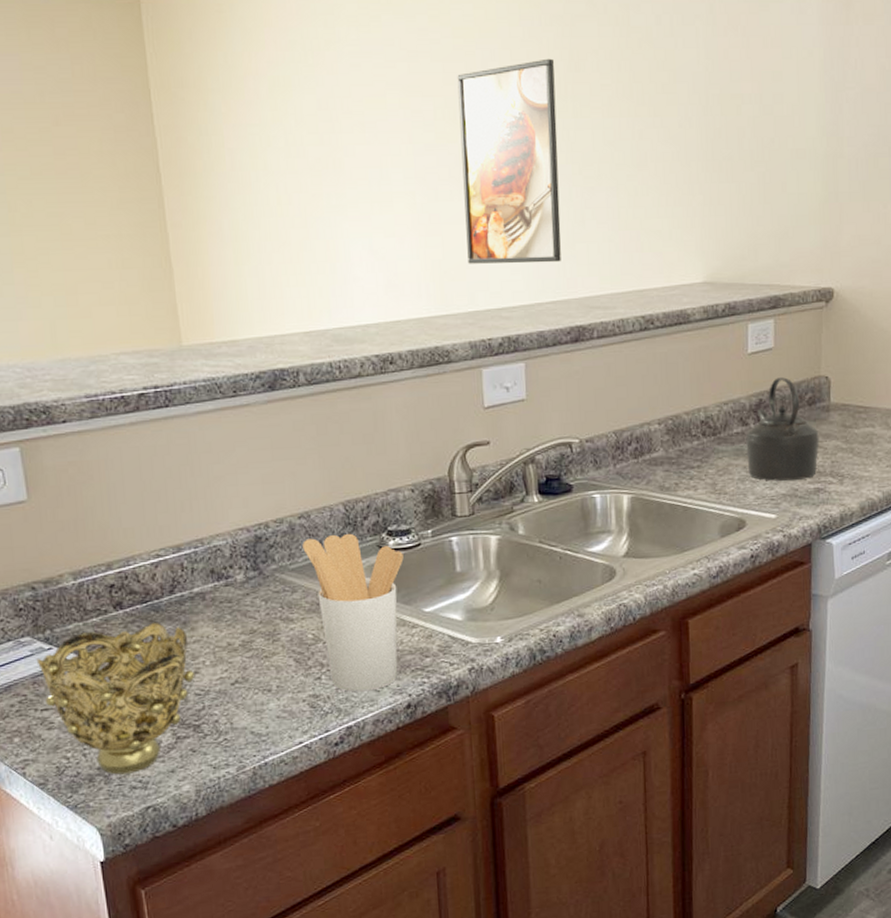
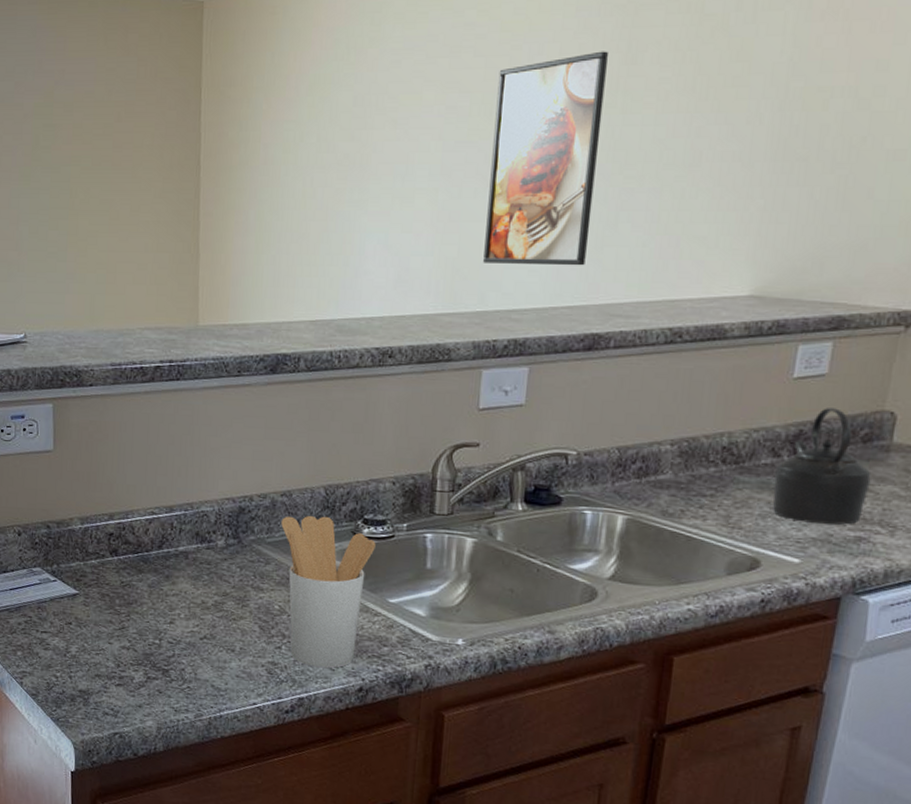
decorative bowl: present [36,621,196,775] -> none [43,570,171,701]

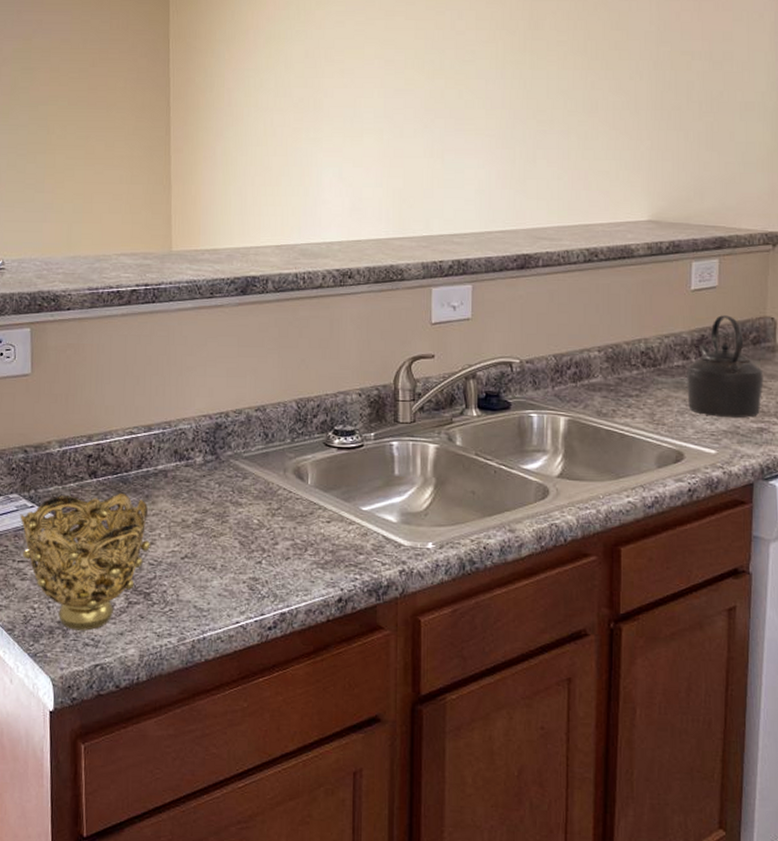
decorative bowl: none [43,570,171,701] -> present [20,492,151,631]
utensil holder: present [281,516,376,669] -> none [257,429,347,581]
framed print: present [483,51,609,266] -> none [426,18,516,196]

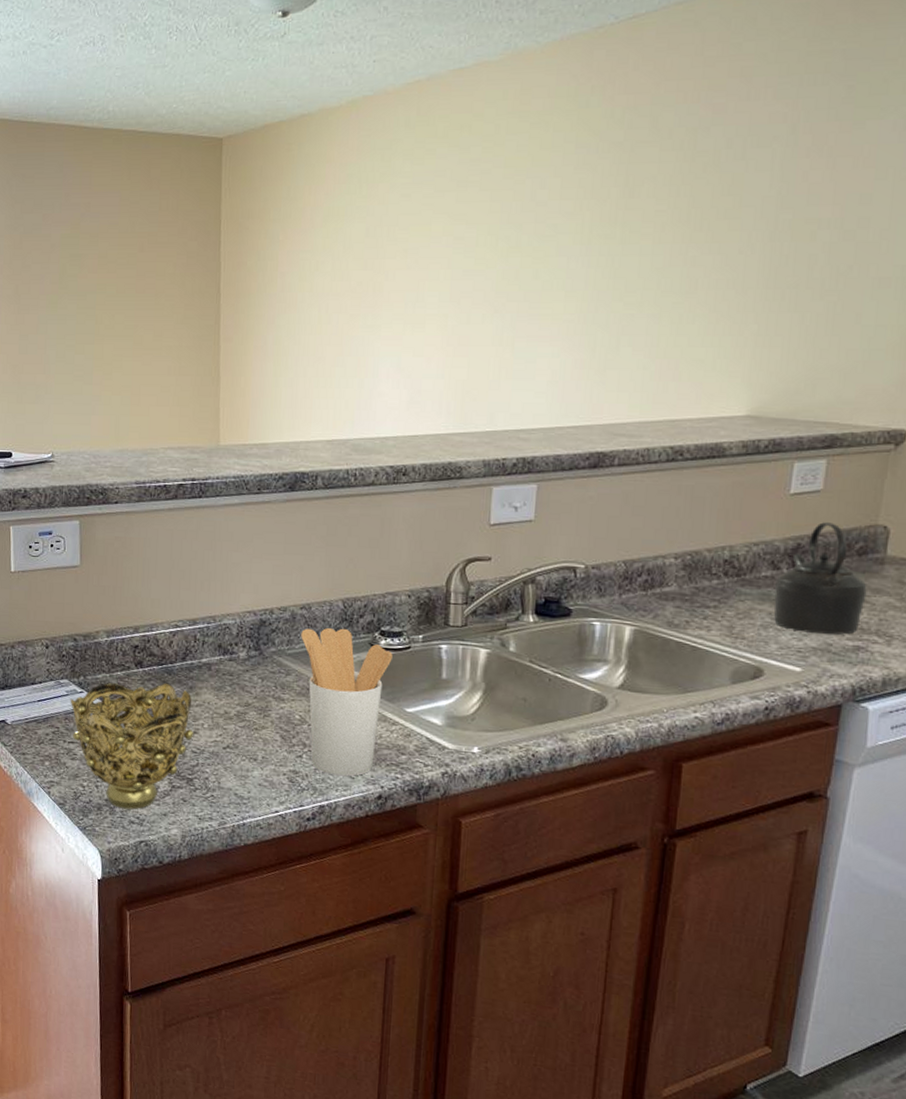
utensil holder: none [257,429,347,581] -> present [301,628,393,777]

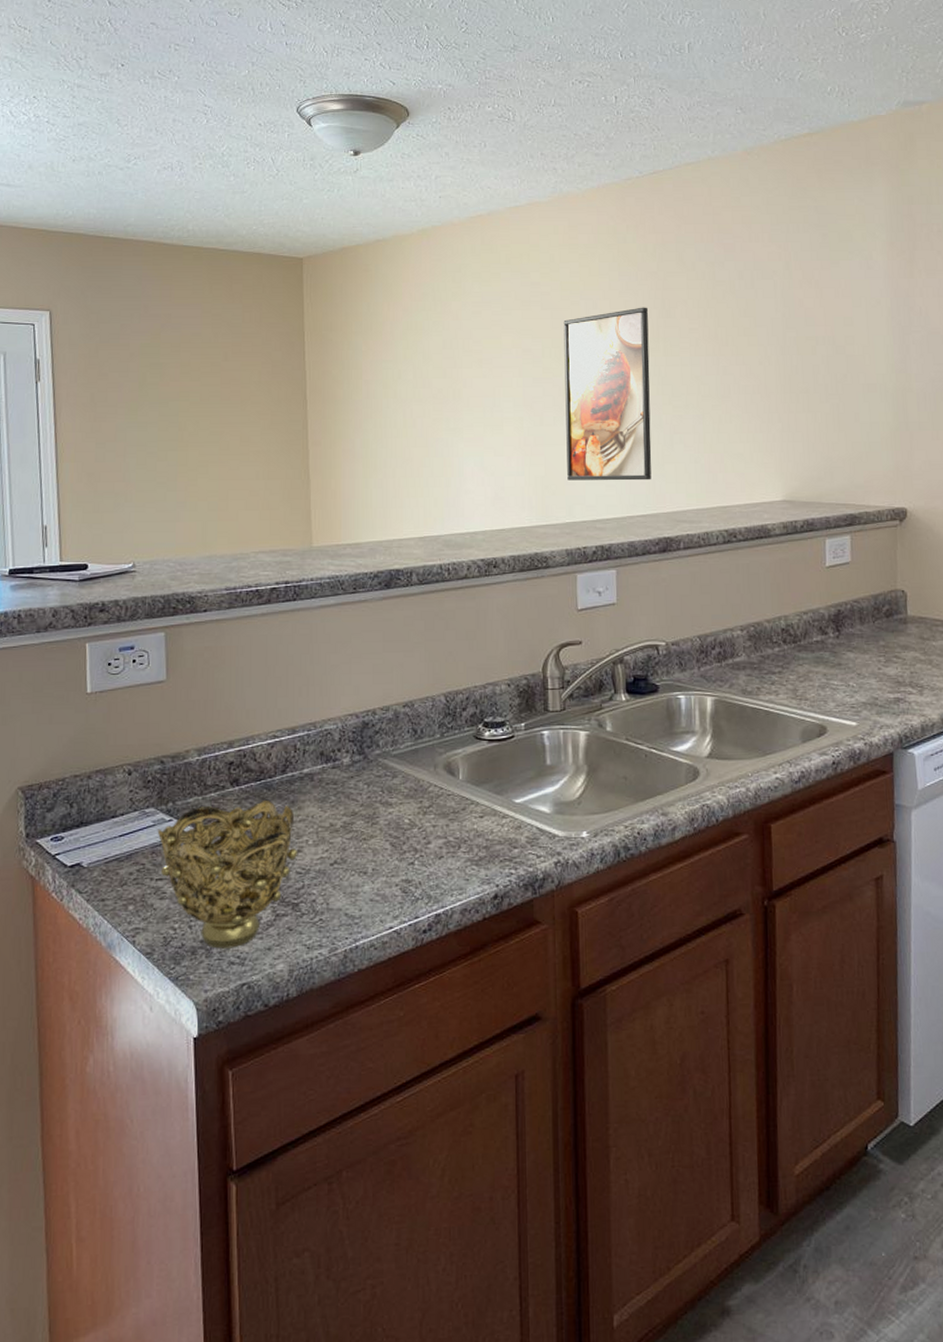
utensil holder: present [301,628,393,777] -> none [405,723,497,880]
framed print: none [492,185,608,388] -> present [563,307,652,481]
kettle: present [774,522,867,635] -> none [825,590,898,690]

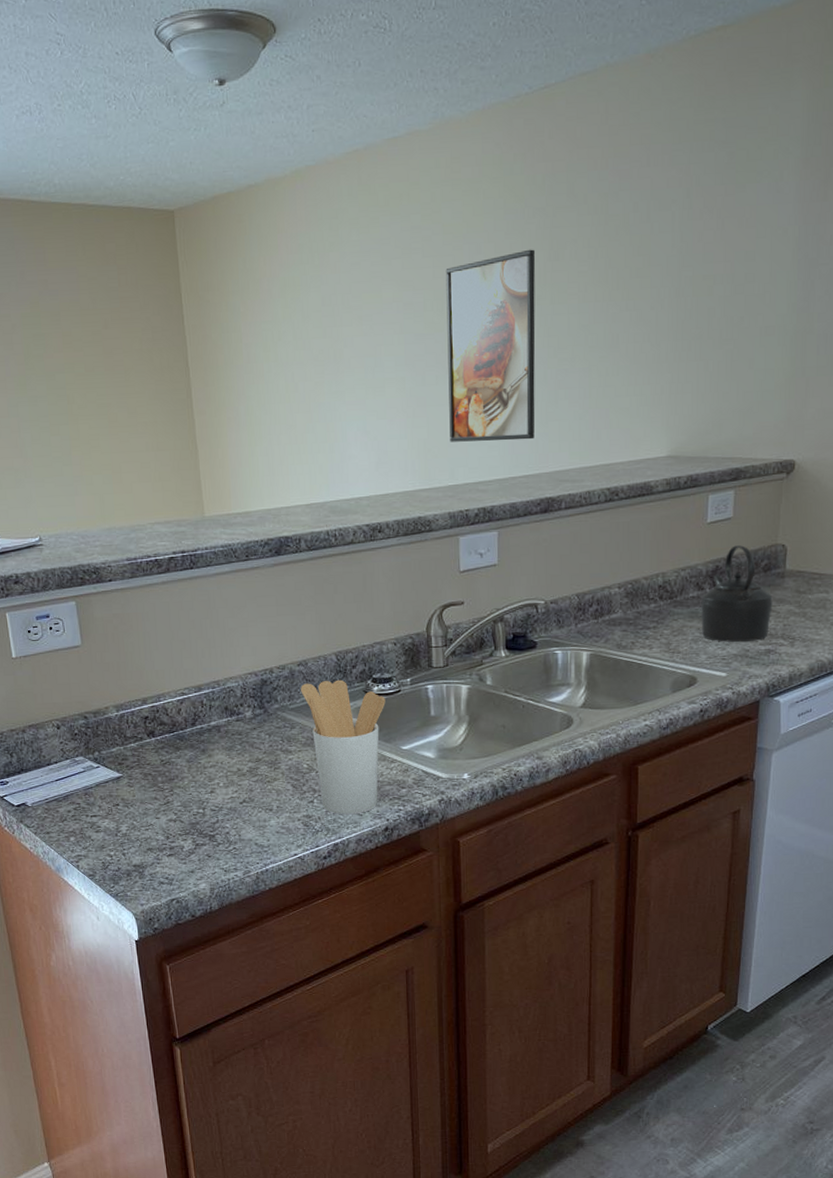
decorative bowl: present [157,799,298,949] -> none [87,748,212,872]
utensil holder: none [405,723,497,880] -> present [301,679,386,815]
kettle: none [825,590,898,690] -> present [701,545,773,643]

